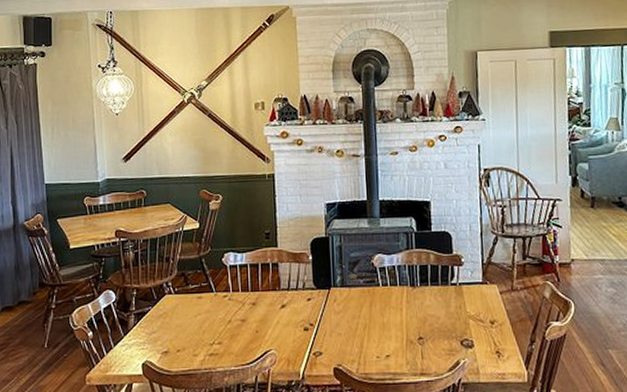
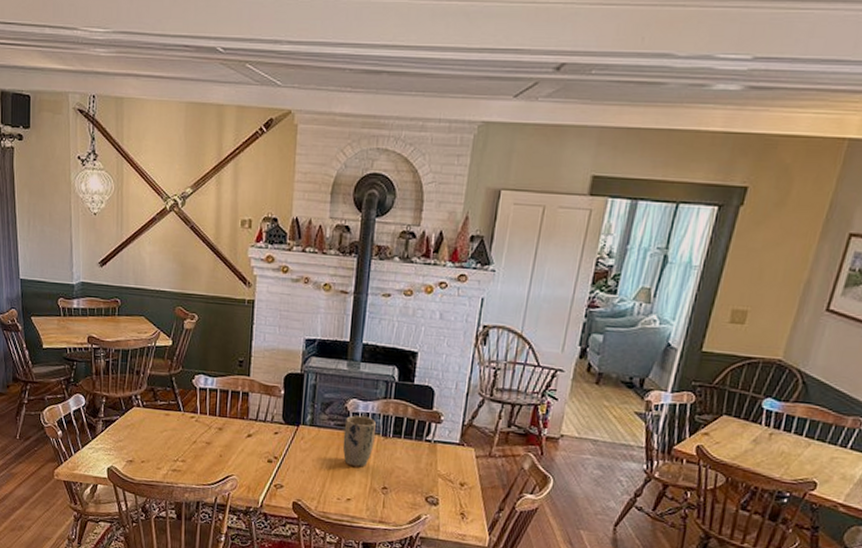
plant pot: none [373,269,404,321] -> present [342,415,376,467]

